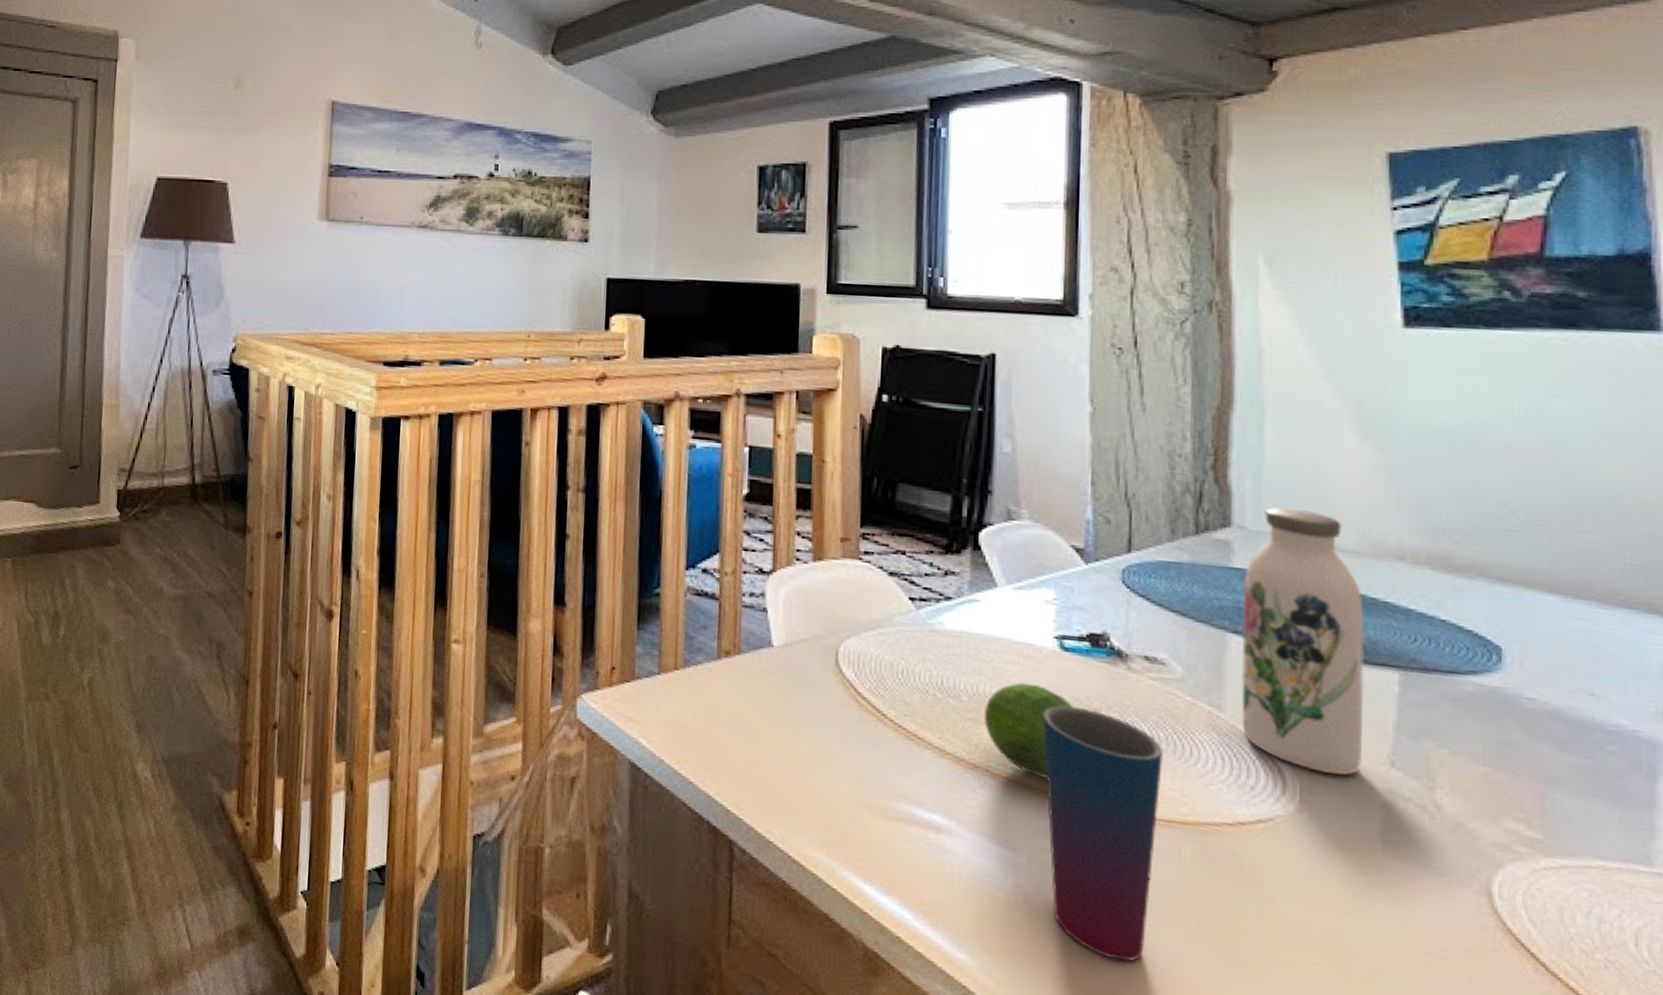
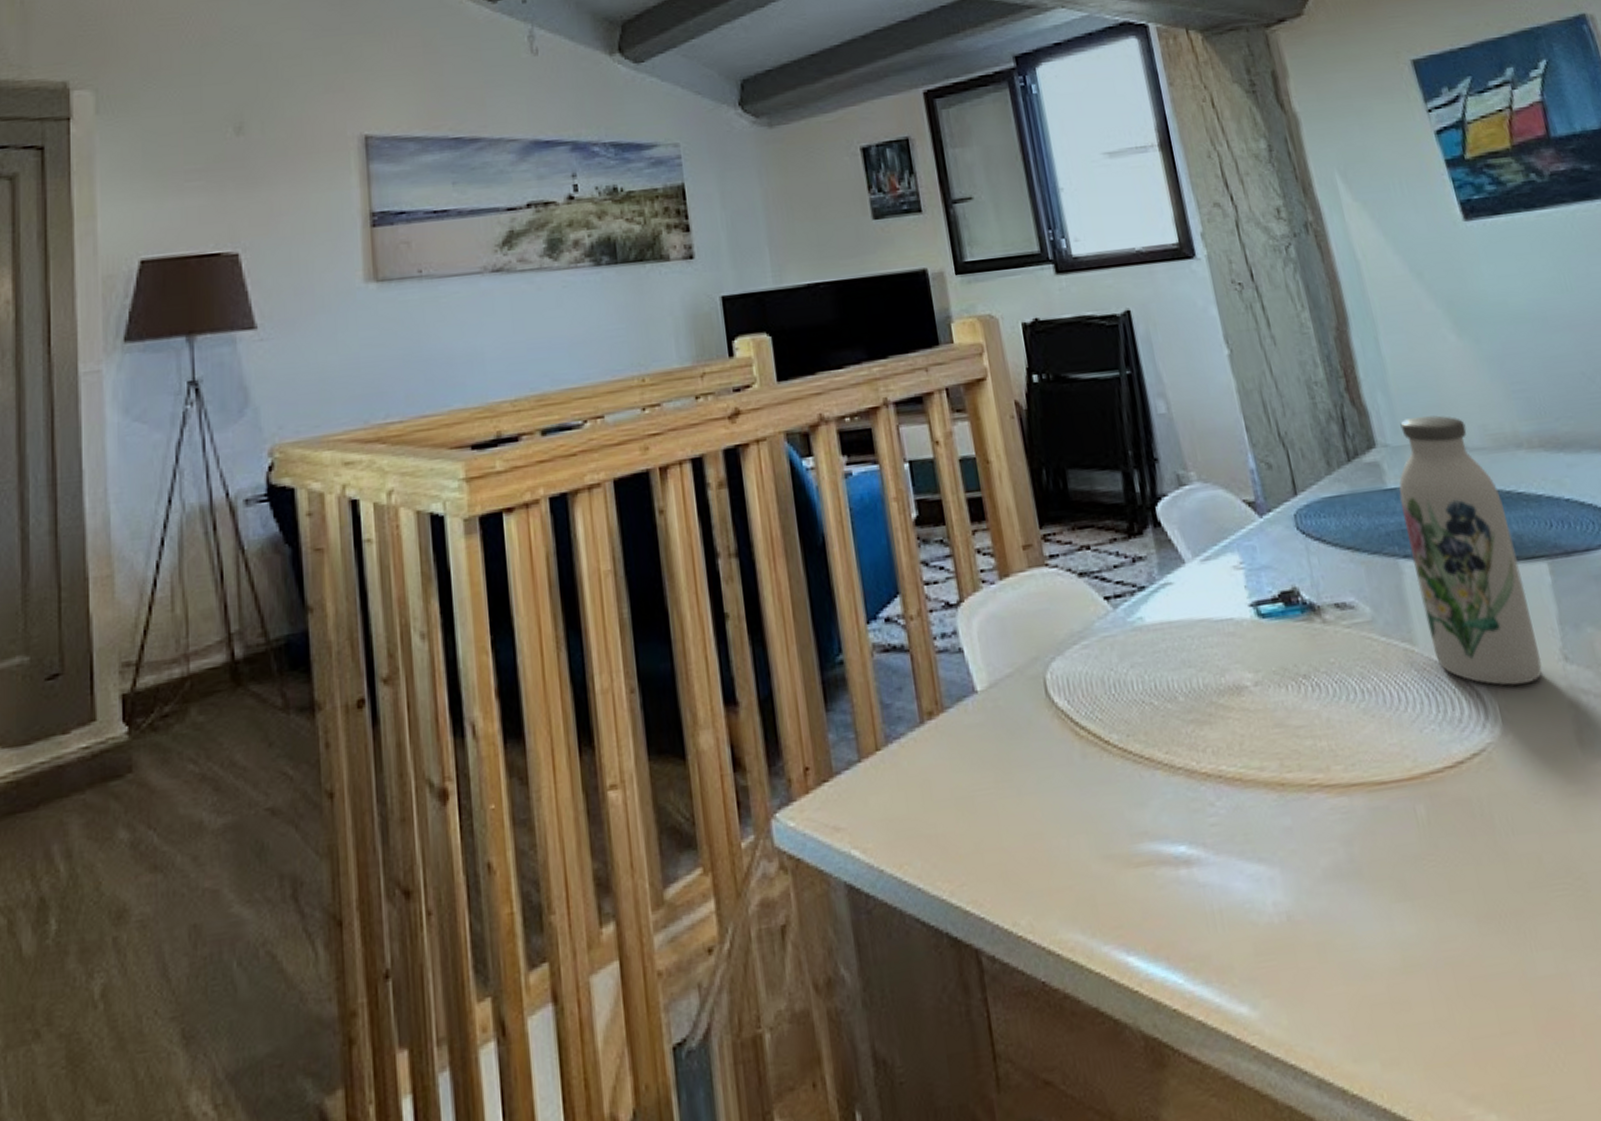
fruit: present [984,682,1074,778] -> none [1202,663,1285,770]
cup: present [1043,705,1163,962] -> none [1258,676,1411,959]

